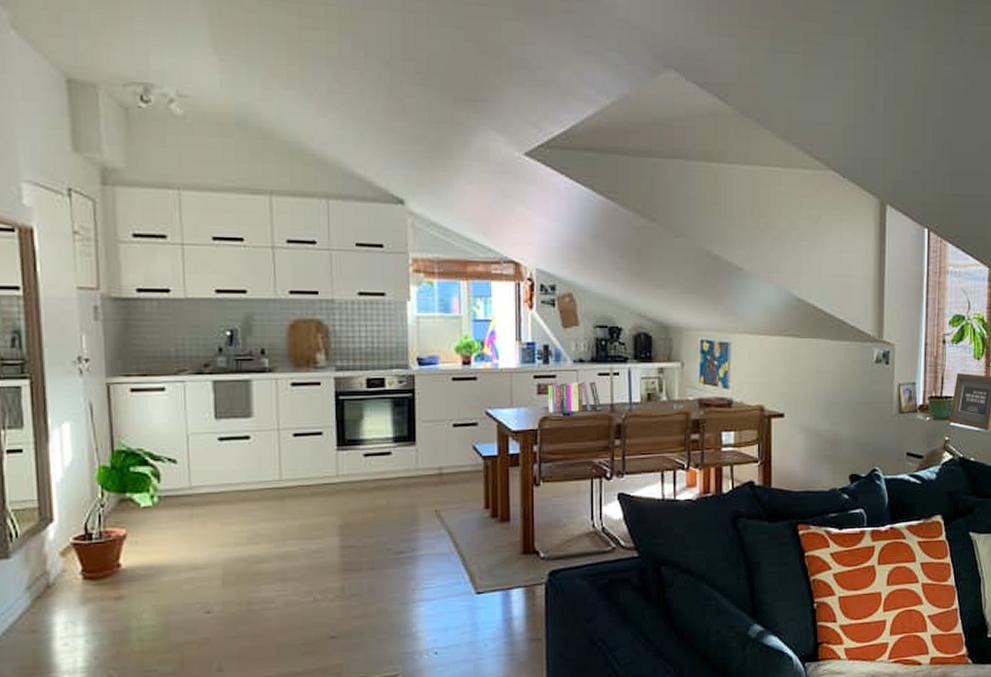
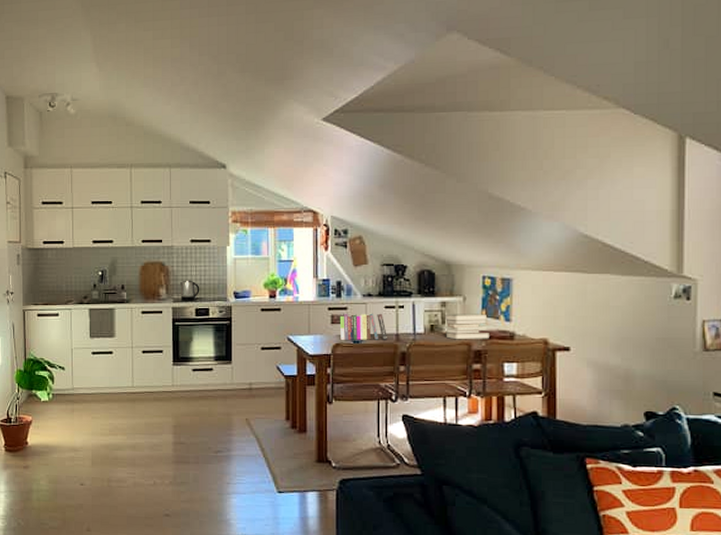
kettle: none [345,342,372,369] -> present [180,280,200,301]
books: none [663,380,707,409] -> present [445,313,489,340]

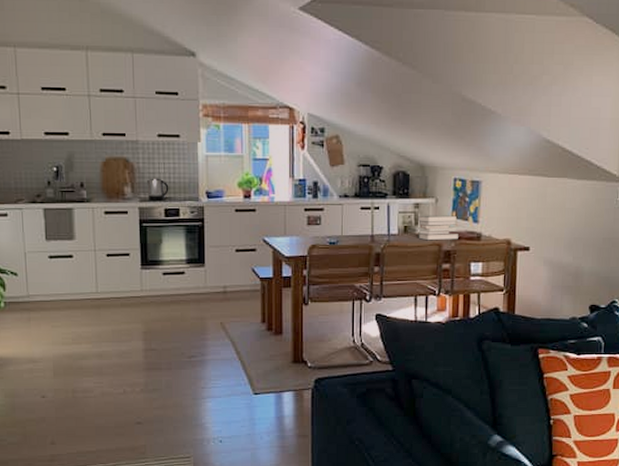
books: present [339,312,388,341] -> none [315,213,364,242]

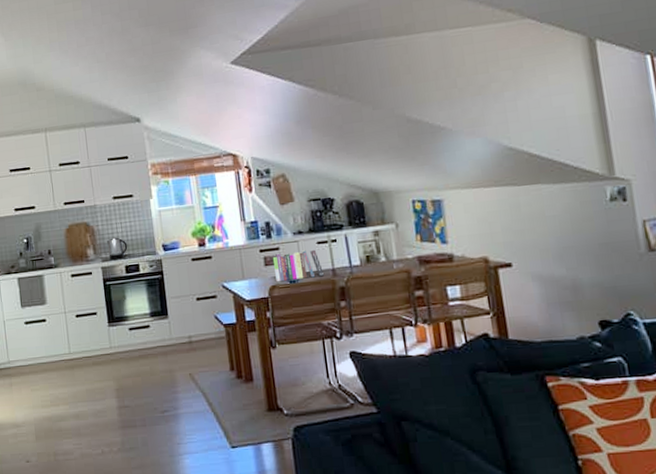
books: none [315,213,364,242] -> present [272,249,325,282]
books: present [418,215,458,241] -> none [380,238,428,269]

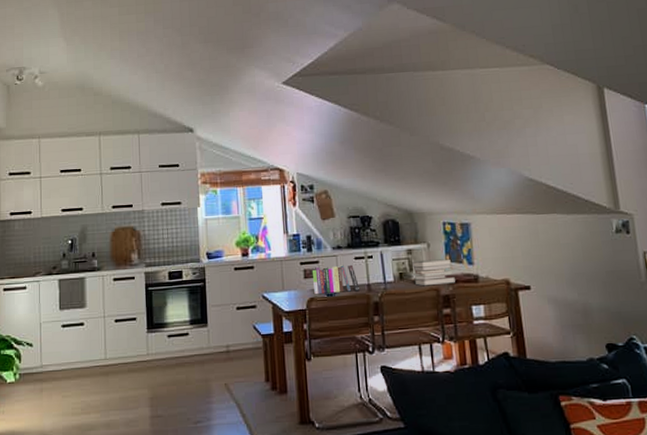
kettle: present [107,237,128,260] -> none [152,243,172,265]
books: none [380,238,428,269] -> present [412,259,455,286]

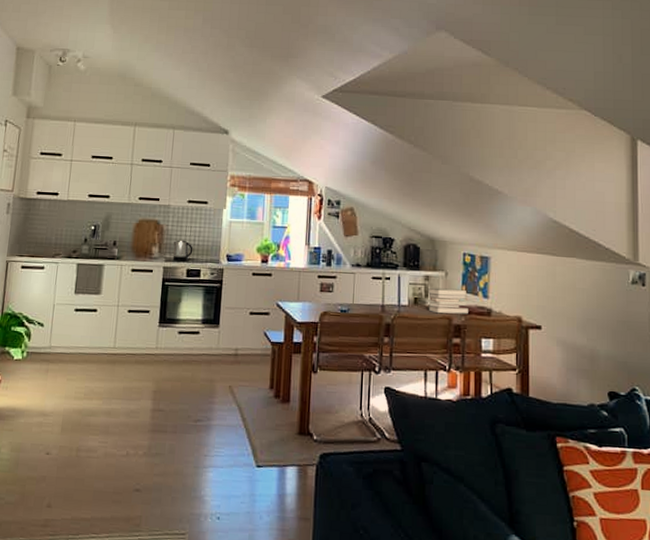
kettle: none [152,243,172,265] -> present [172,240,193,262]
books: present [311,264,361,295] -> none [328,281,374,311]

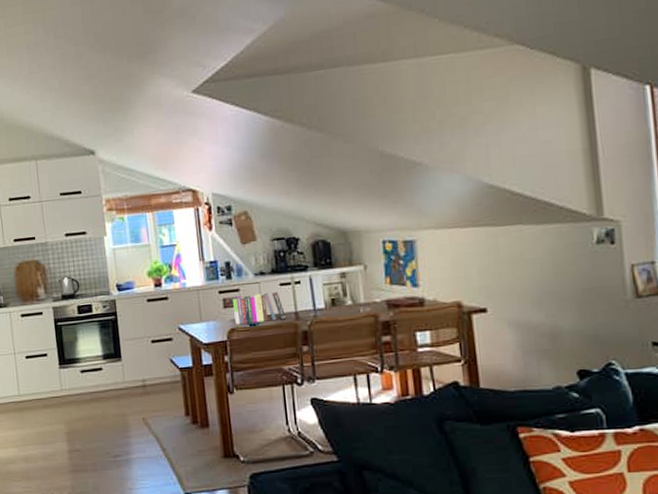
books: none [328,281,374,311] -> present [232,291,287,325]
books: present [428,287,468,314] -> none [346,281,397,313]

